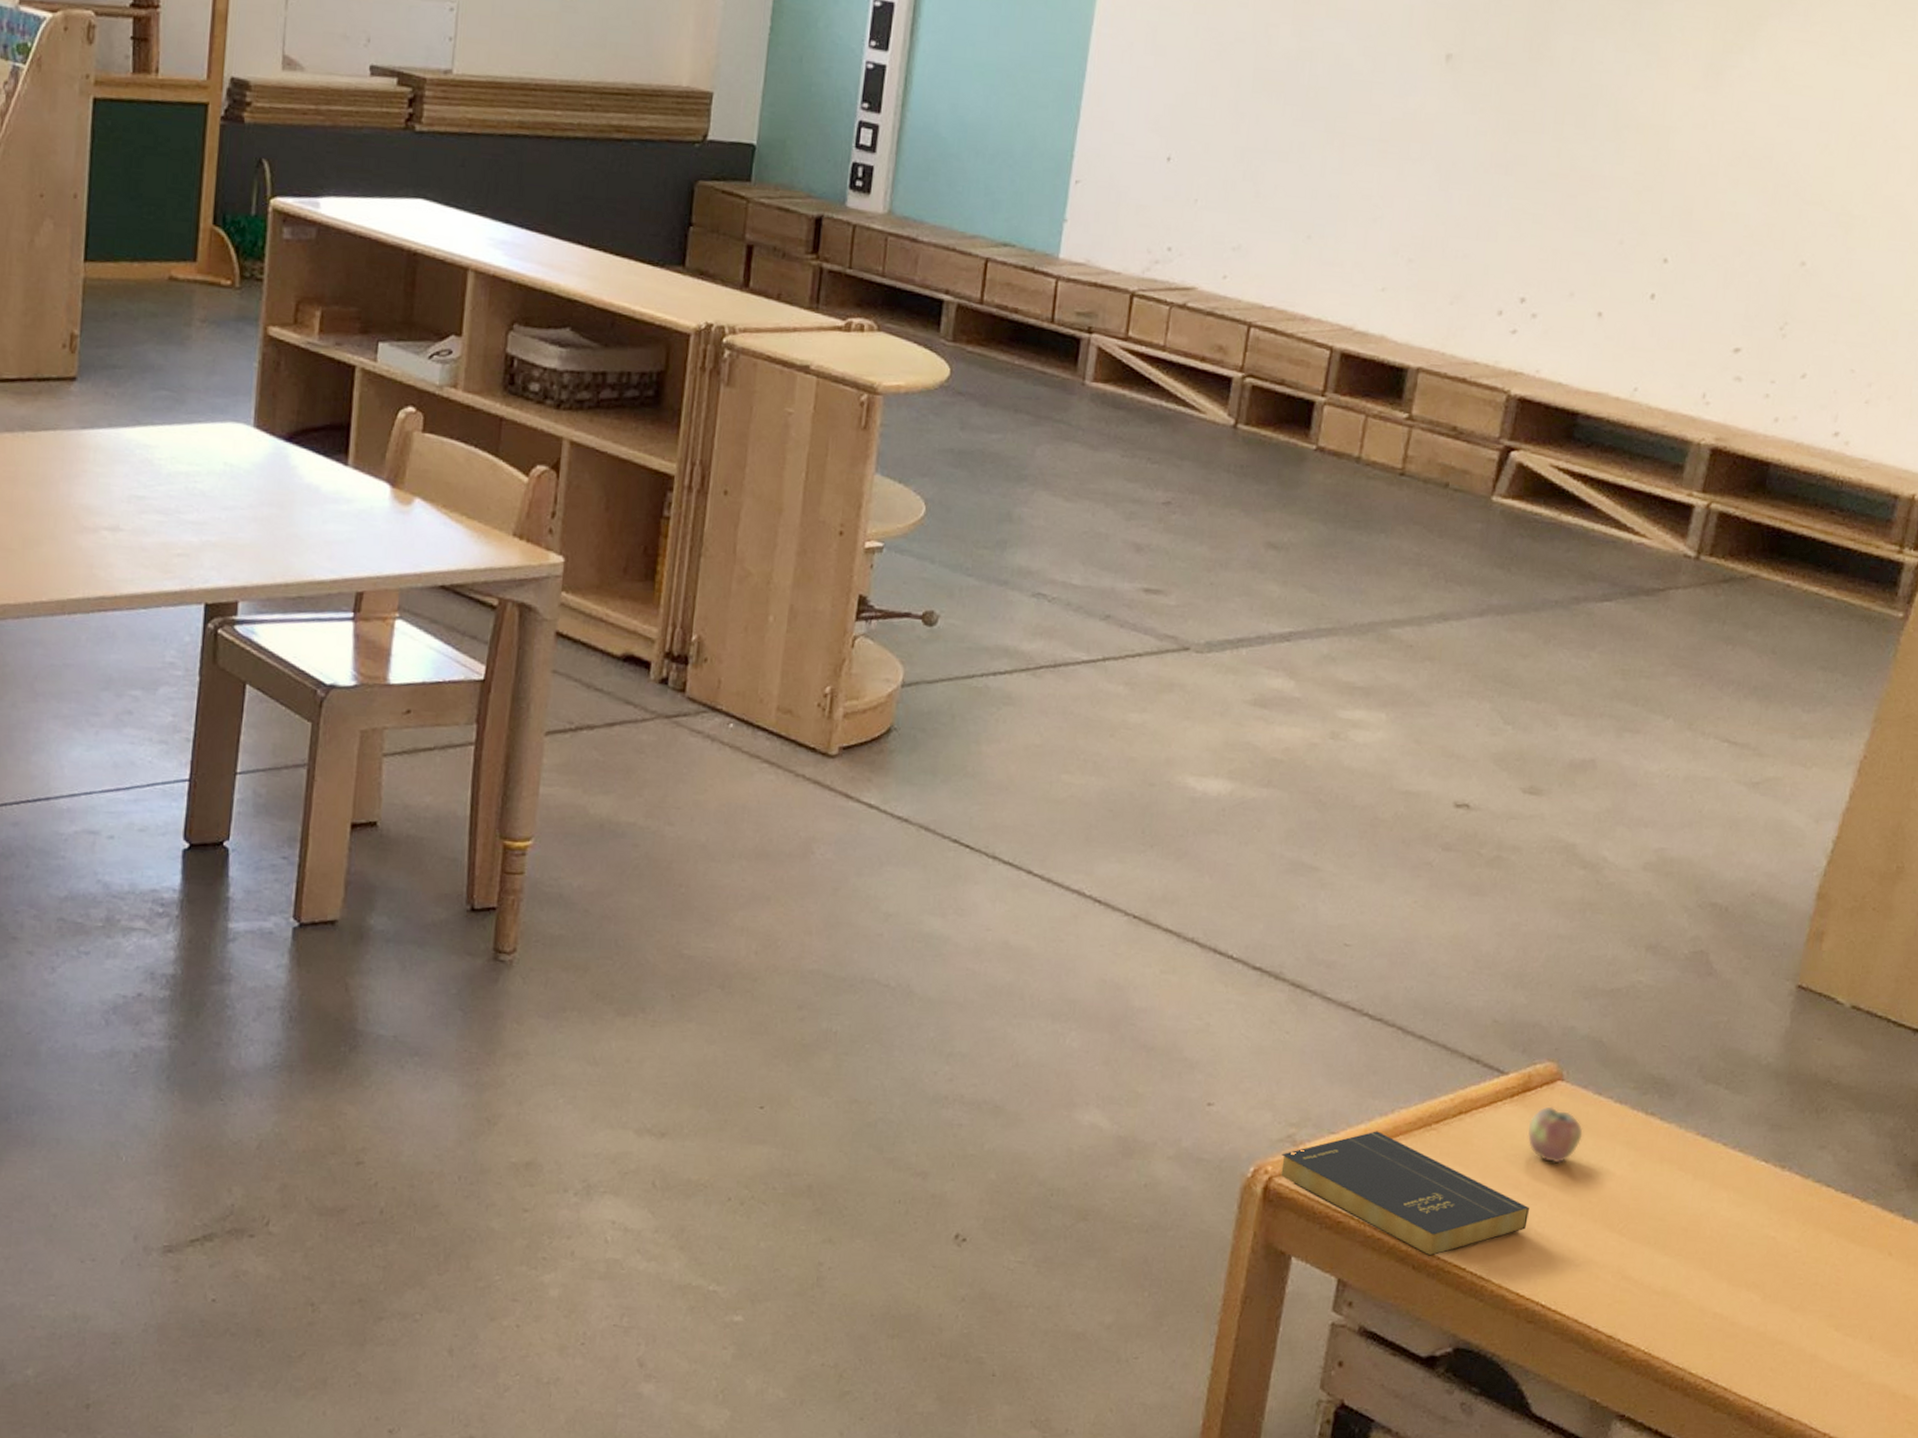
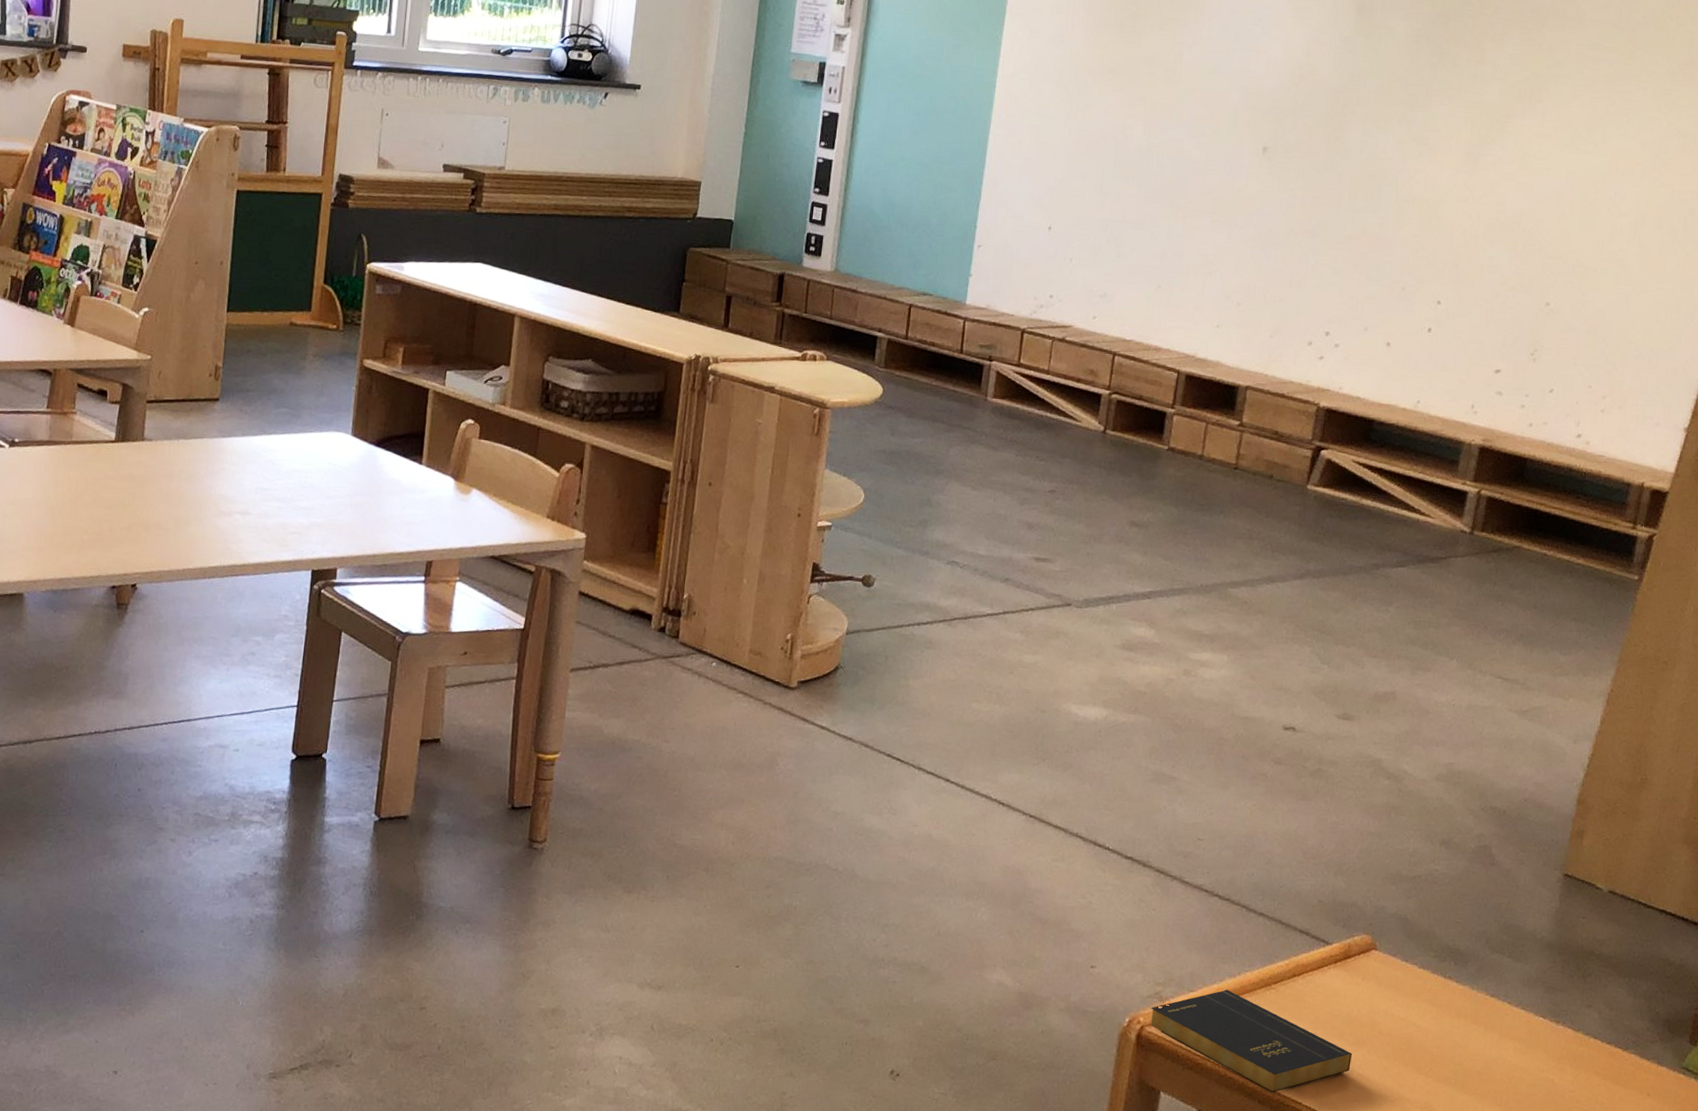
apple: present [1527,1106,1583,1164] -> none [1348,971,1394,1018]

